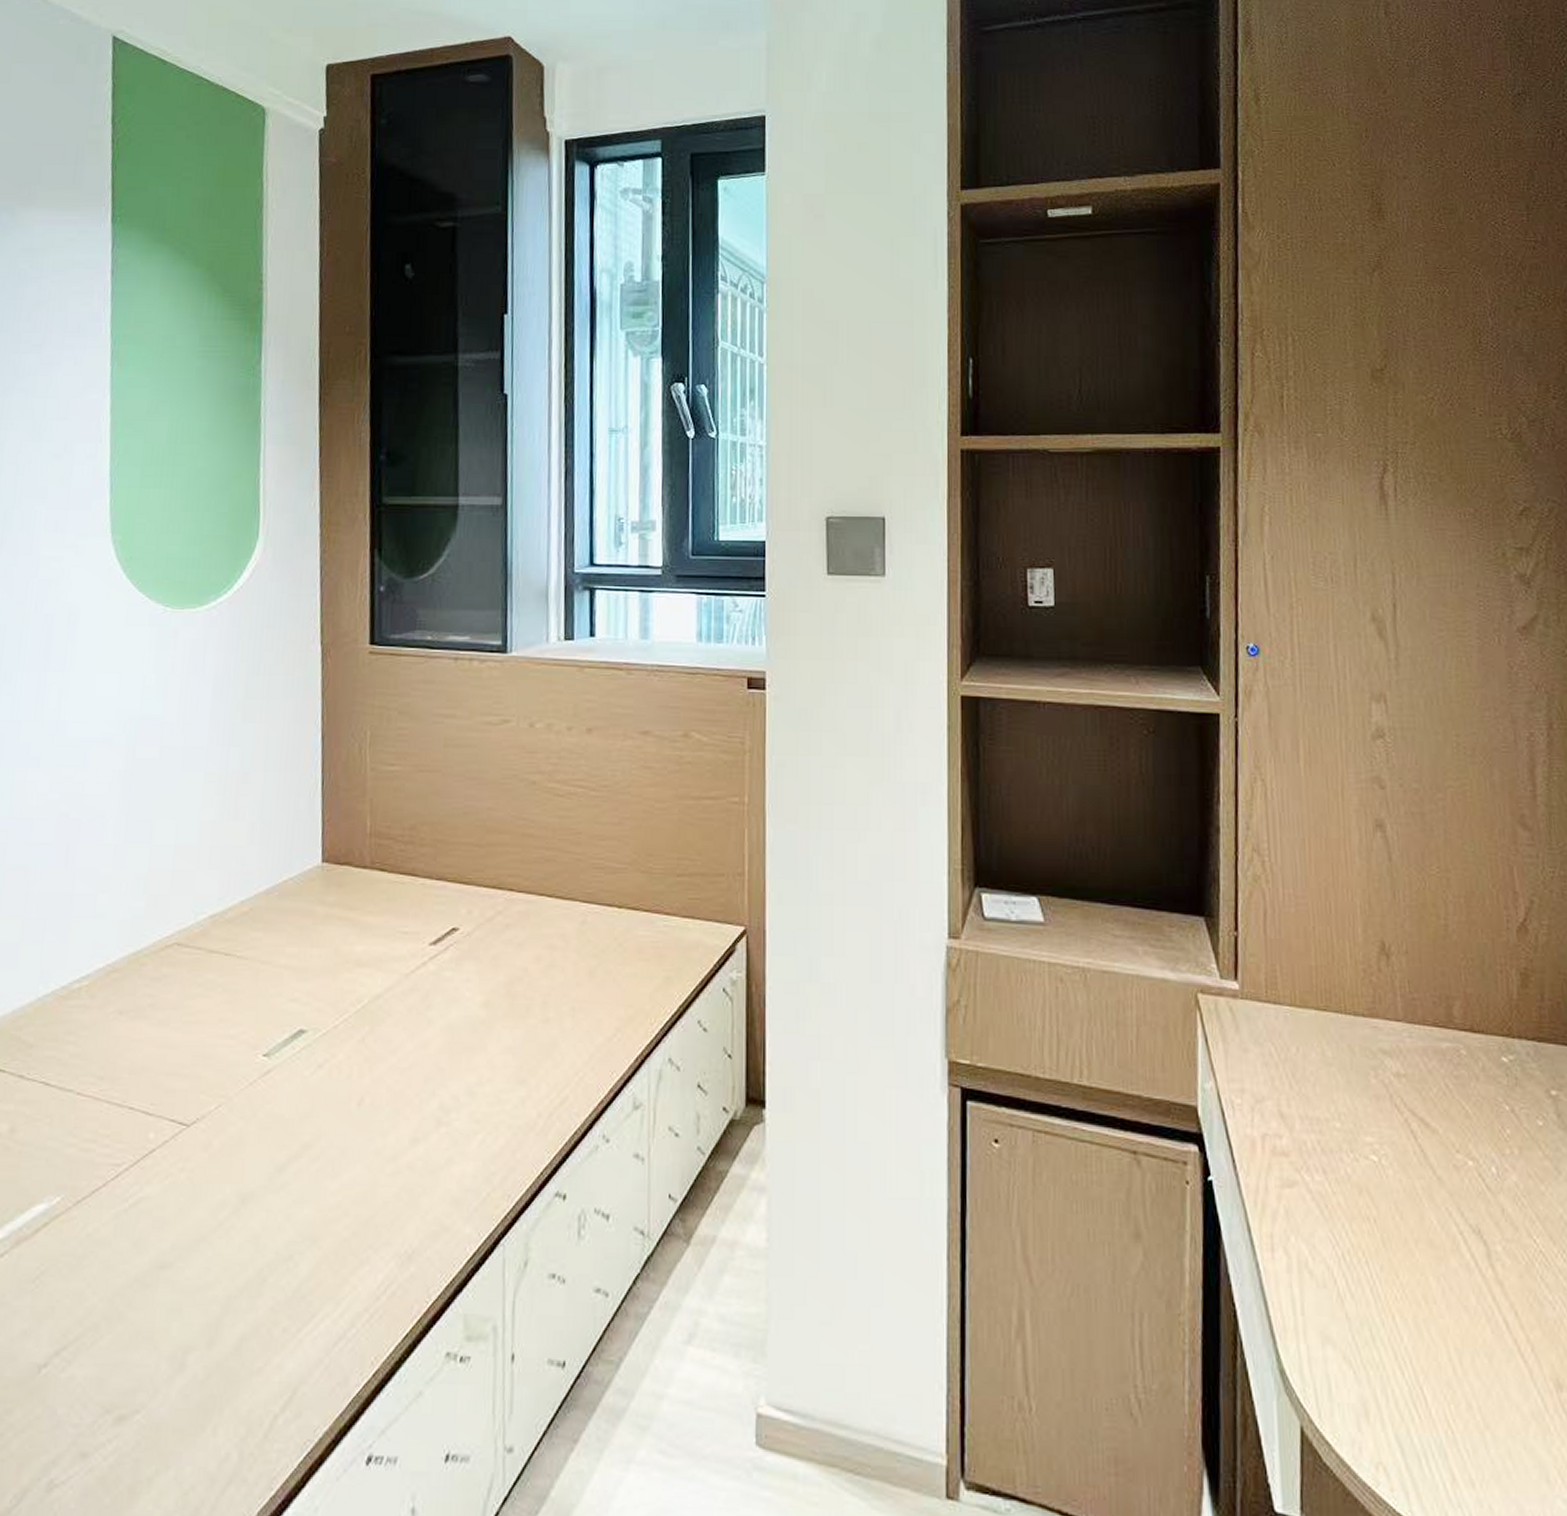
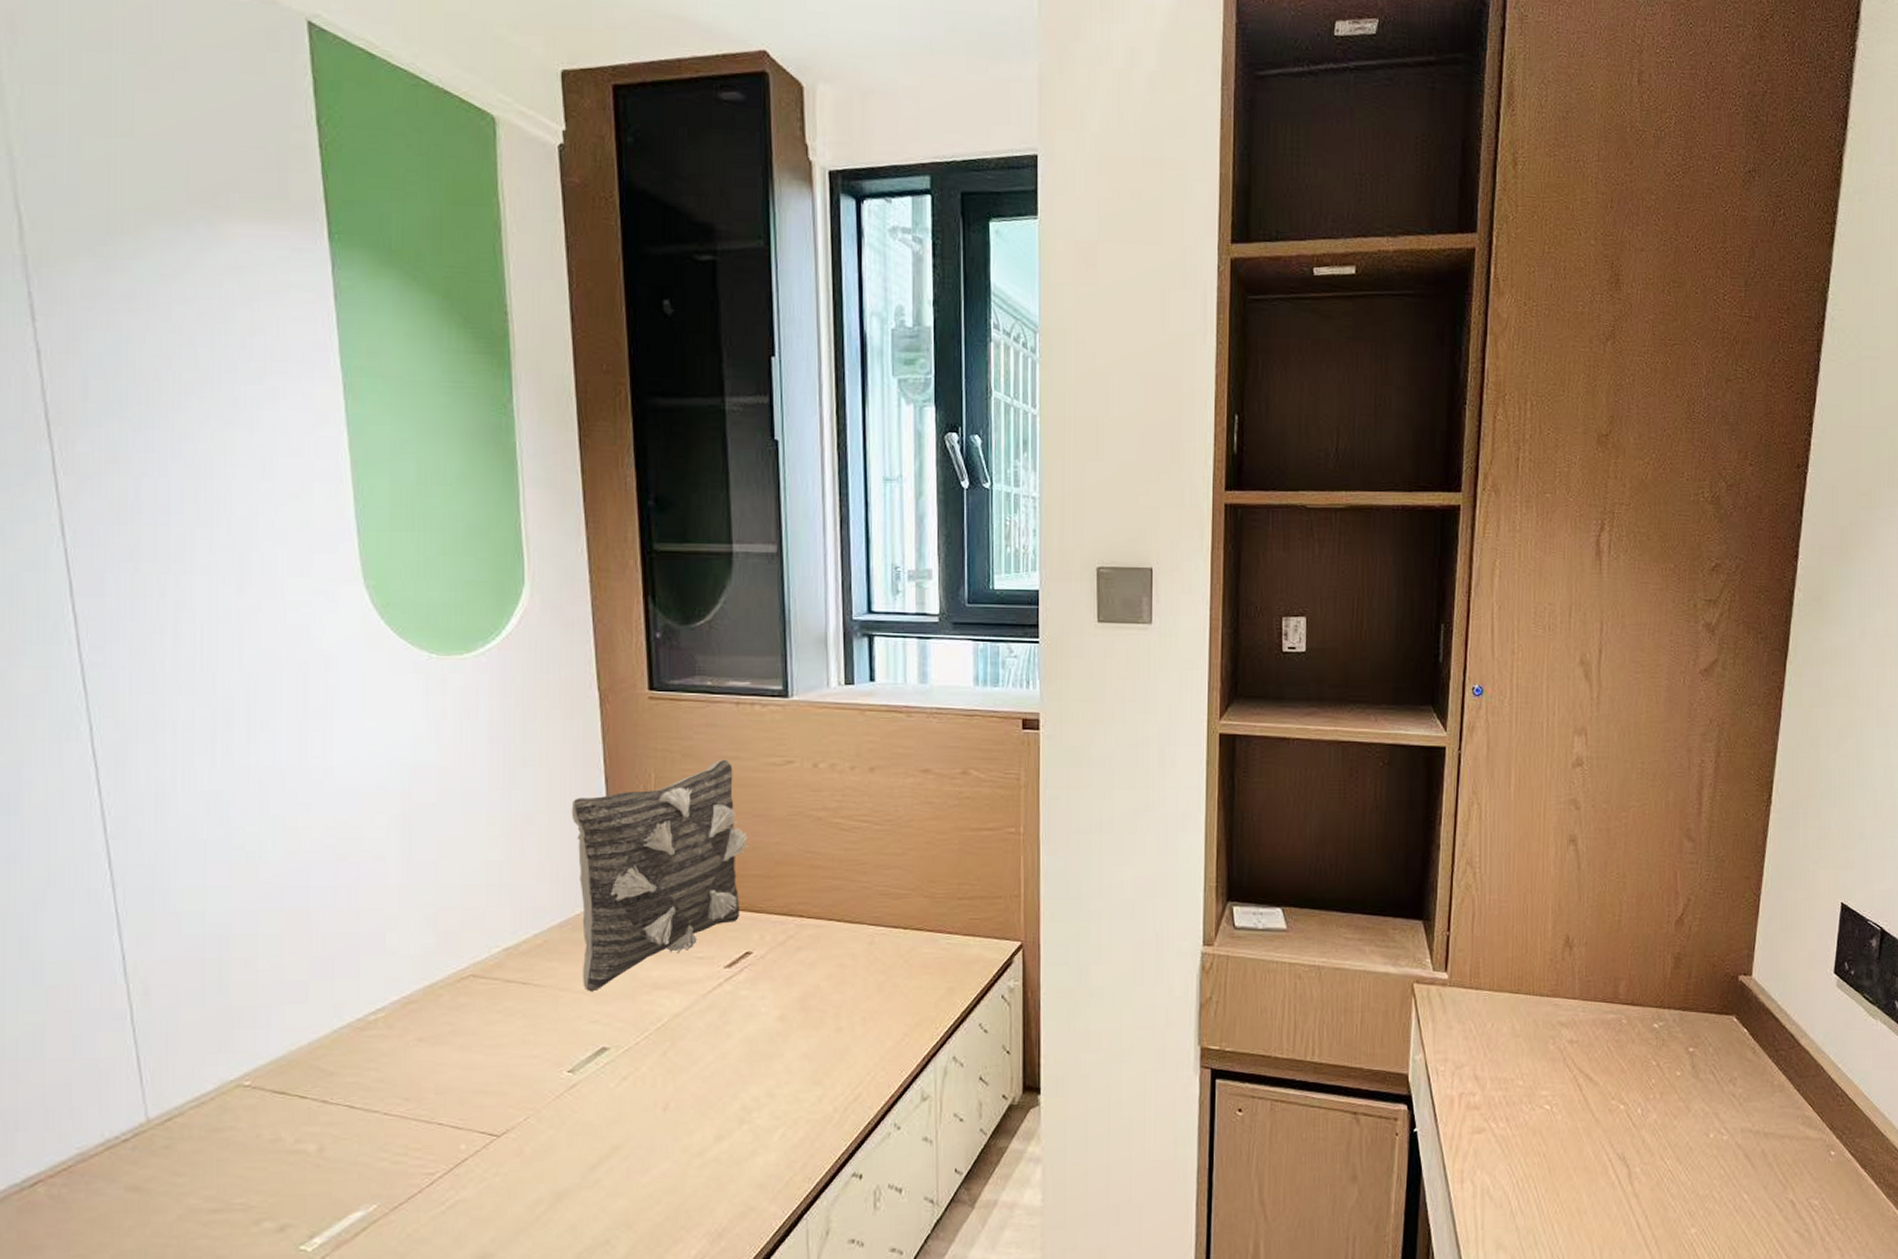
pillow: none [285,717,462,965] -> present [571,759,750,991]

